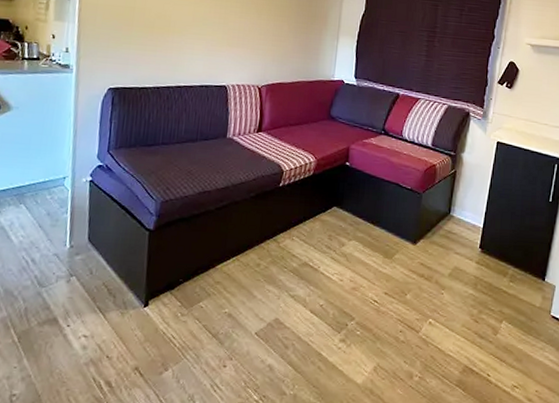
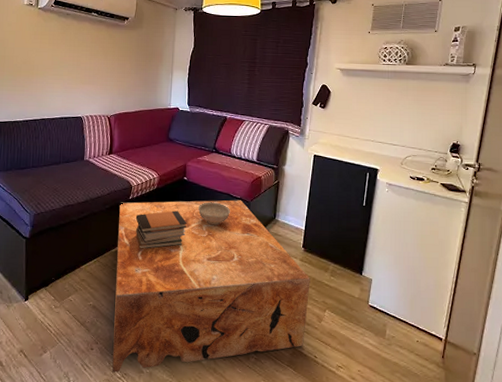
coffee table: none [248,190,487,395] -> present [112,200,310,373]
book stack: none [285,201,347,247] -> present [135,210,187,249]
decorative bowl: none [361,192,398,220] -> present [198,202,230,225]

